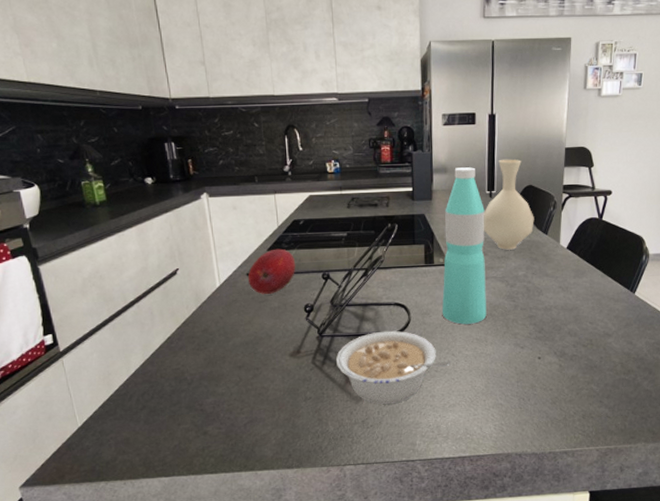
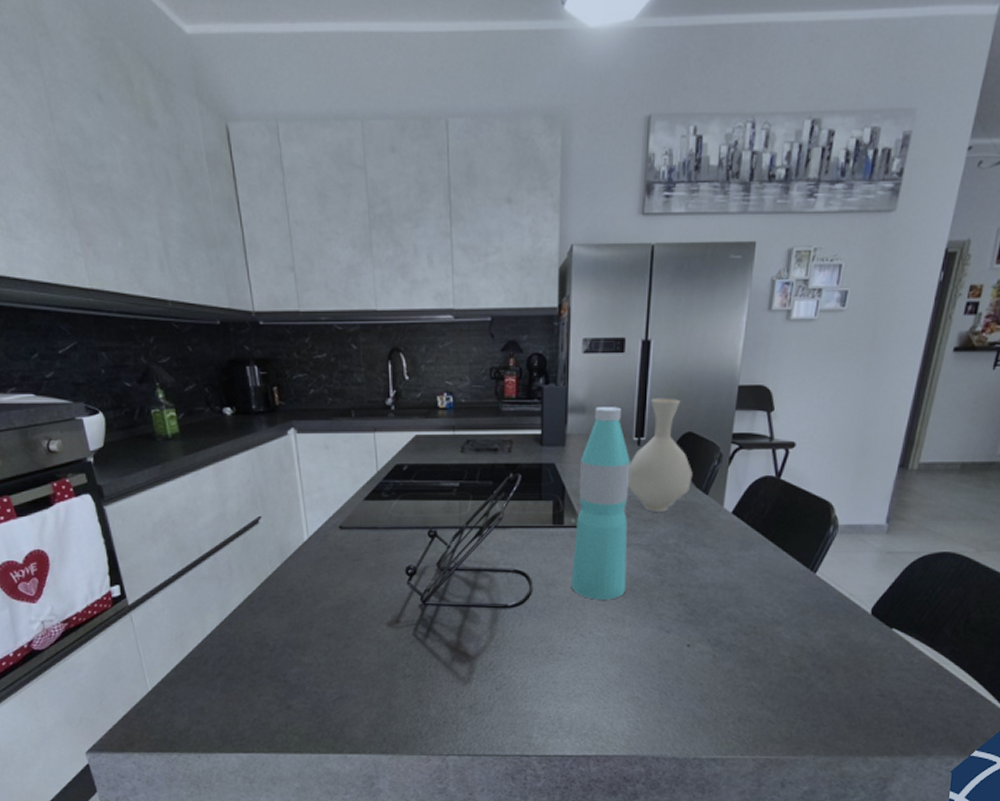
fruit: present [247,248,296,294] -> none [340,498,397,551]
legume: present [335,330,451,404] -> none [440,602,580,688]

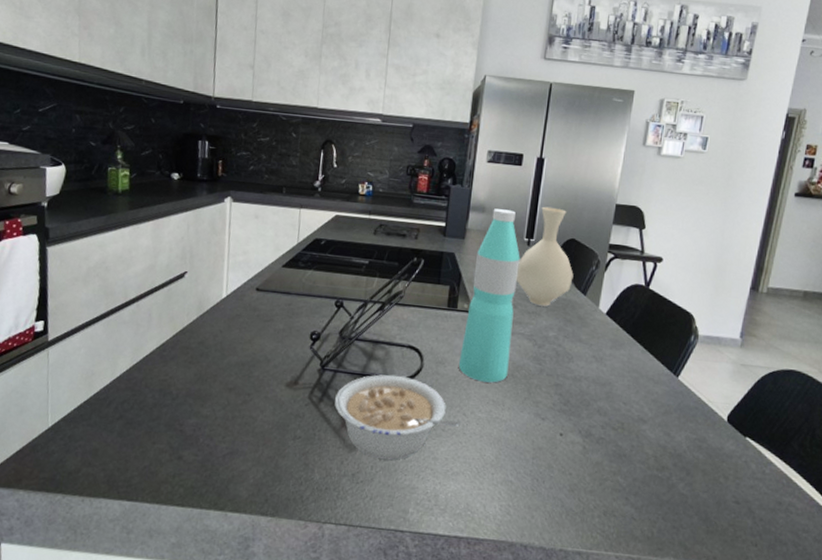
legume: none [440,602,580,688] -> present [334,374,461,460]

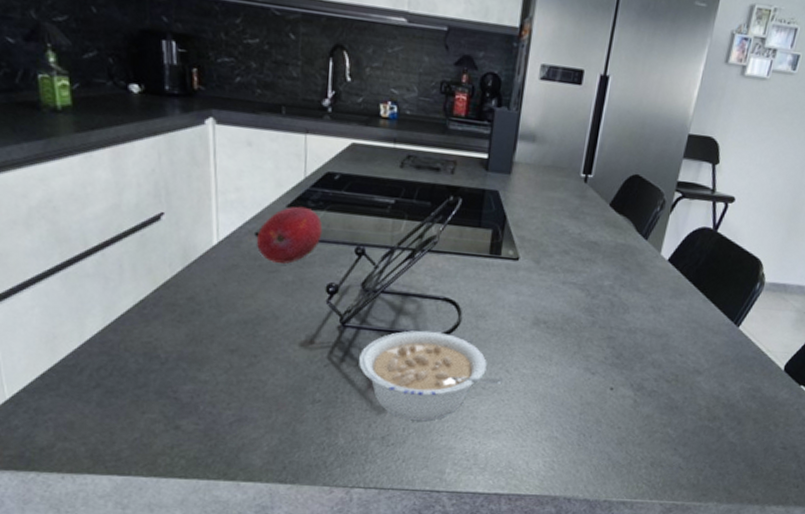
fruit: none [256,266,310,314] -> present [256,206,323,264]
water bottle: present [458,208,520,383] -> none [501,137,576,337]
vase: present [515,206,574,307] -> none [569,136,635,253]

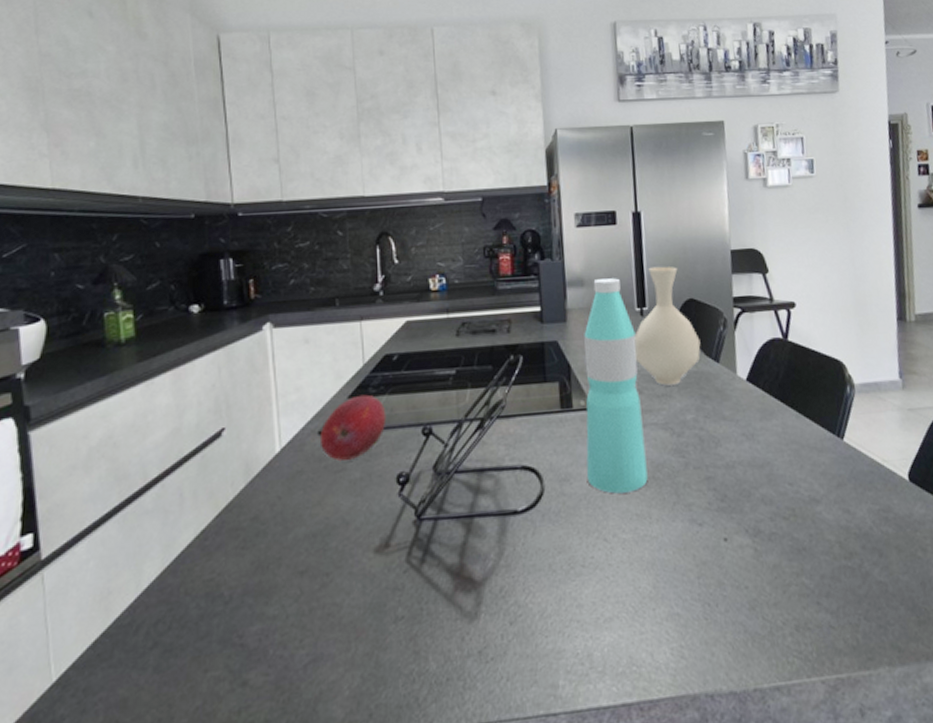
legume: present [358,330,504,420] -> none [439,507,604,623]
water bottle: none [501,137,576,337] -> present [584,278,648,494]
vase: none [569,136,635,253] -> present [634,266,701,386]

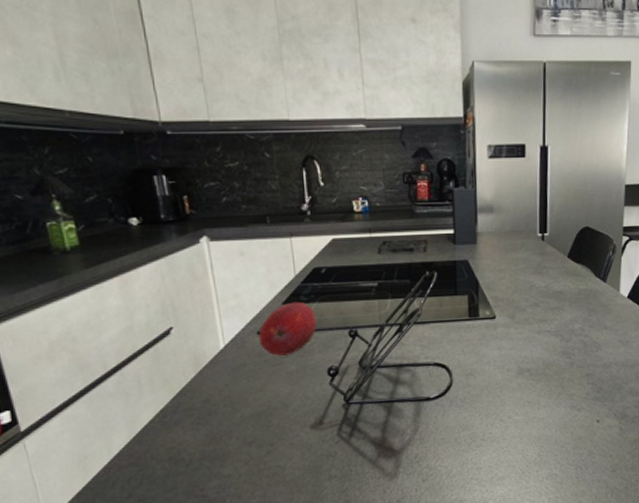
water bottle: present [584,278,648,494] -> none [488,206,539,386]
vase: present [634,266,701,386] -> none [534,197,592,300]

